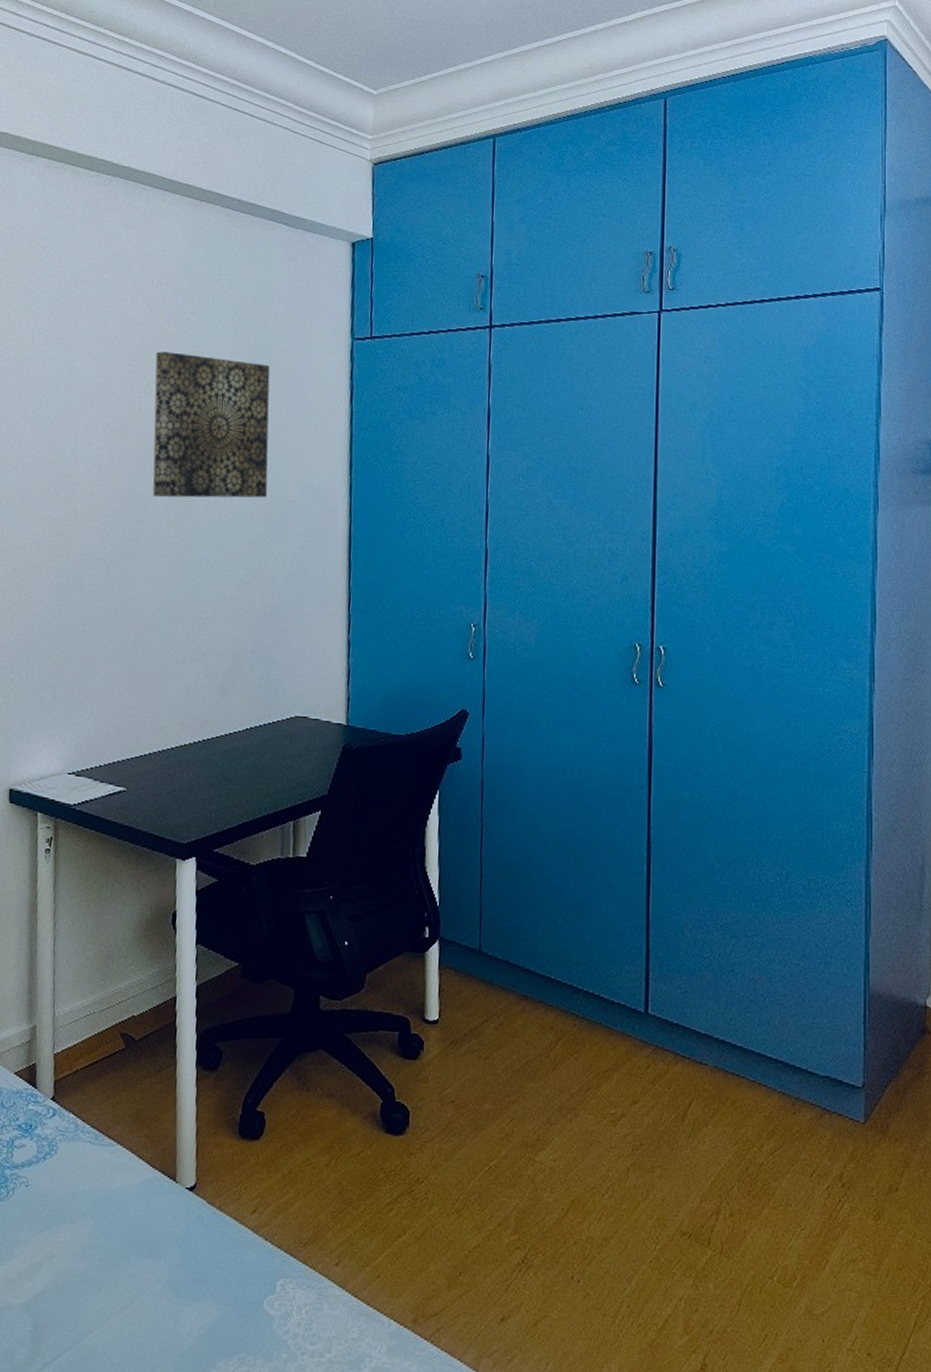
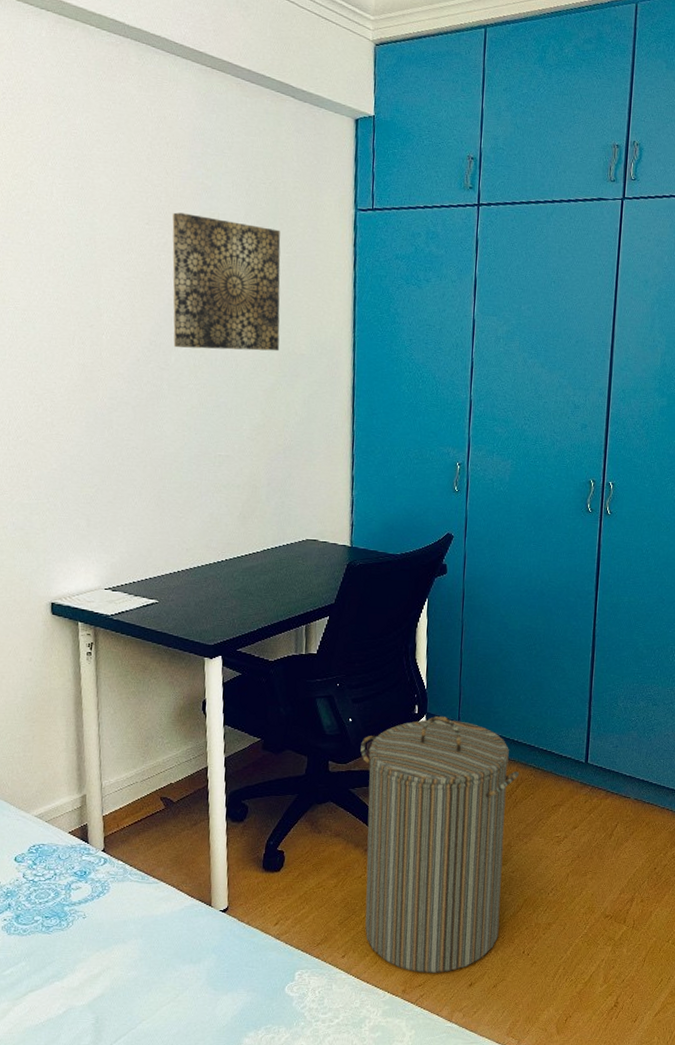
laundry hamper: none [358,941,558,1299] -> present [360,715,519,973]

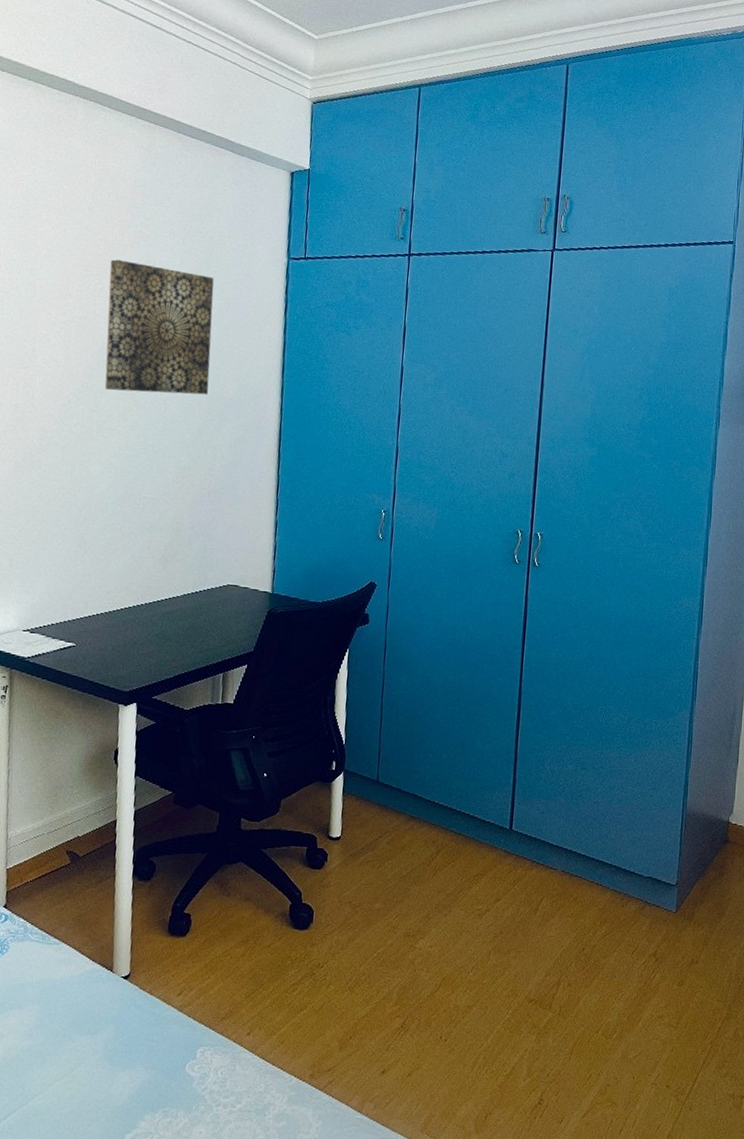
laundry hamper: present [360,715,519,973] -> none [272,773,439,1057]

